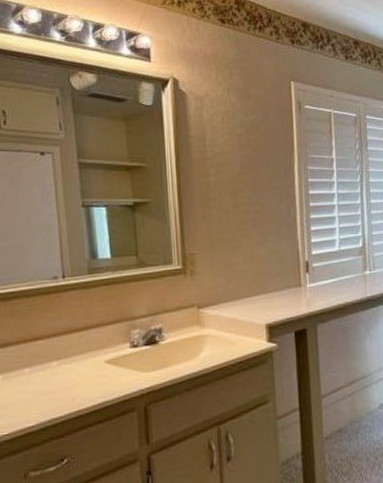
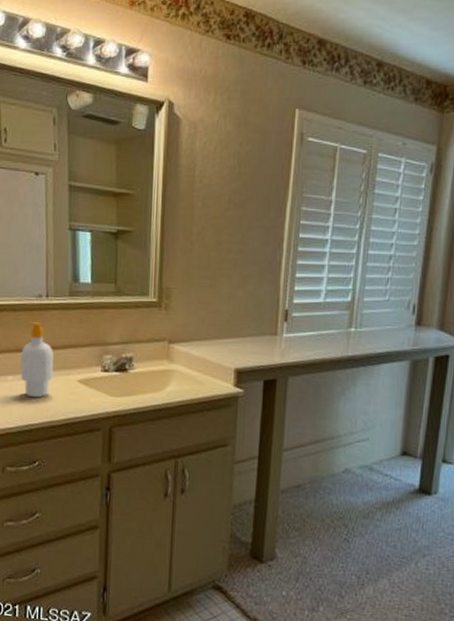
soap bottle: none [37,306,78,389] -> present [20,322,54,398]

